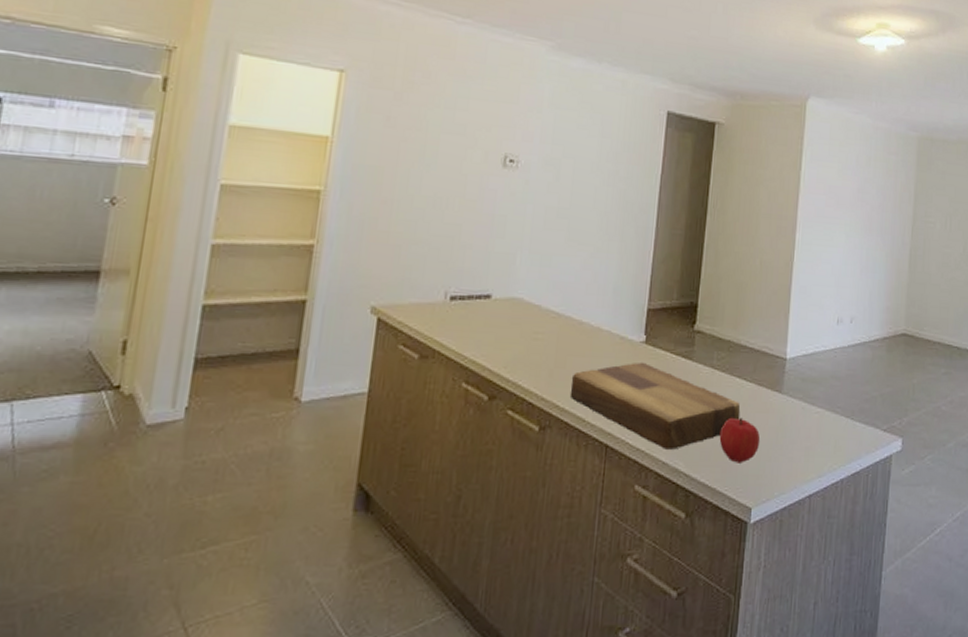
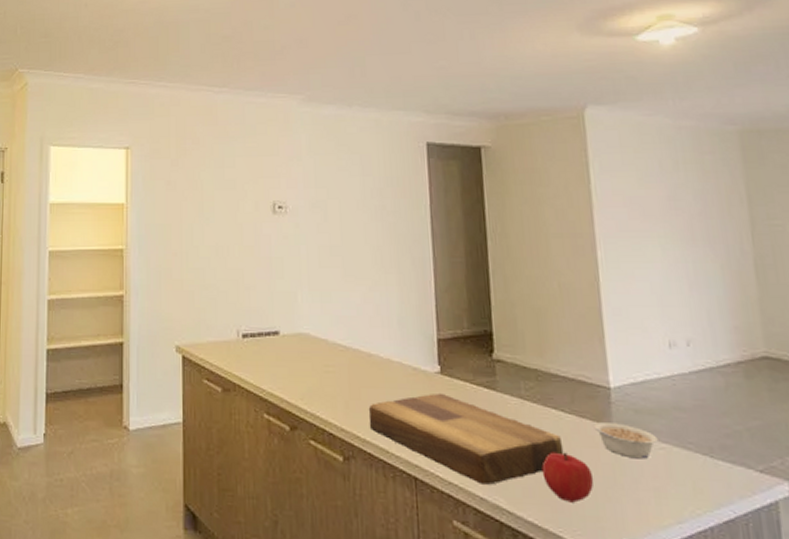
legume: none [768,390,815,422] -> present [593,422,658,459]

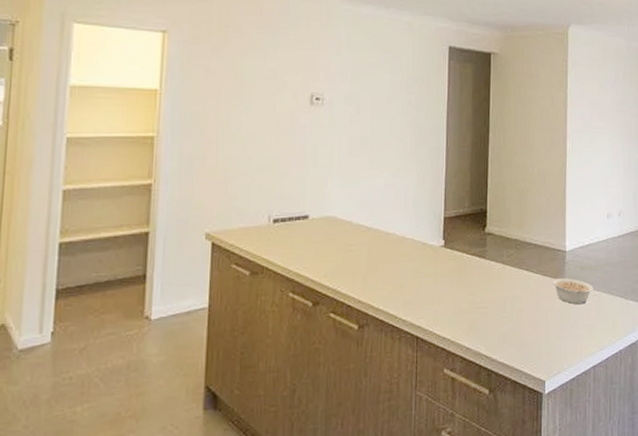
cutting board: present [368,392,564,485] -> none [382,263,530,337]
fruit: present [541,452,594,503] -> none [513,304,549,344]

